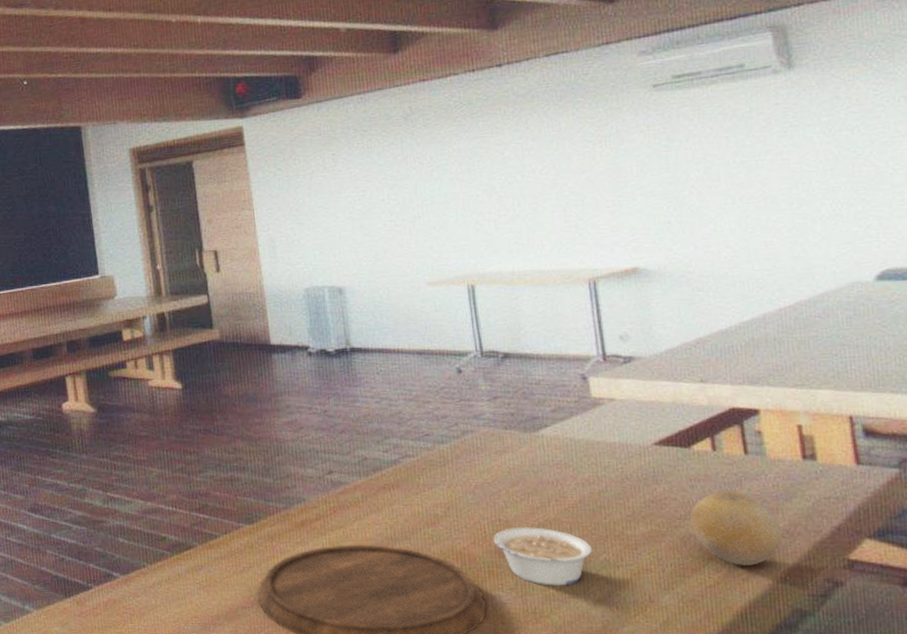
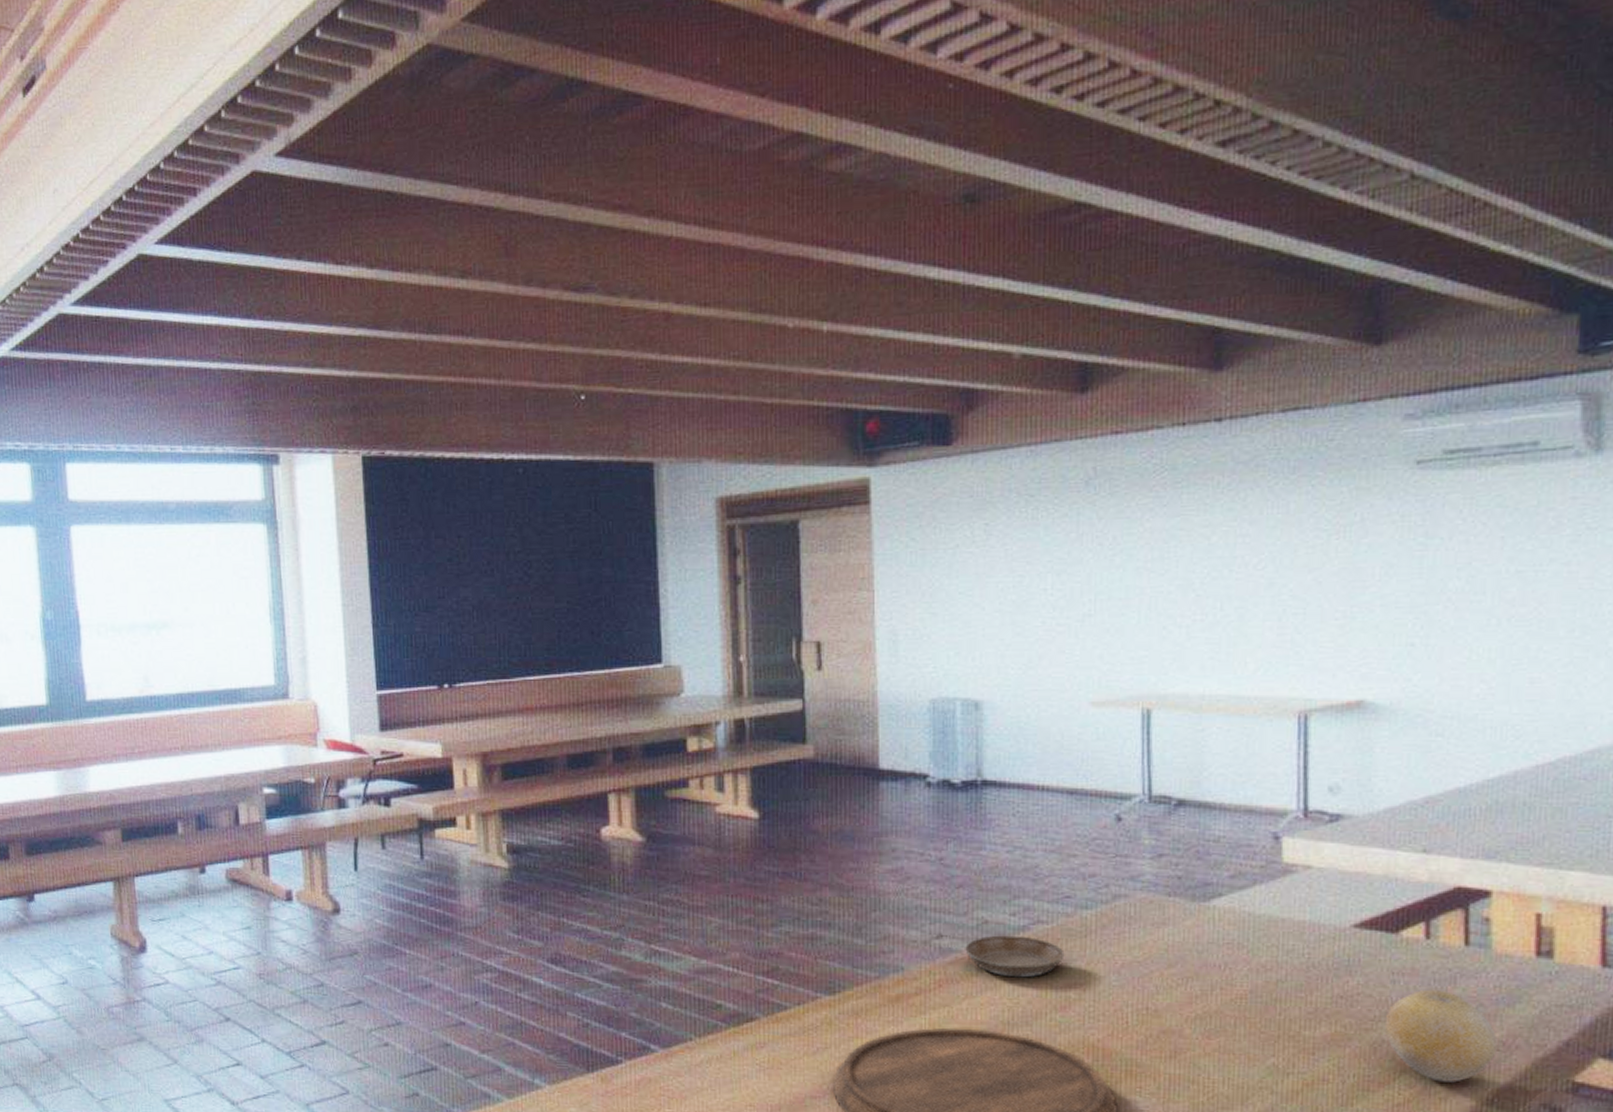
saucer: none [351,468,430,502] -> present [965,935,1065,978]
legume: present [493,527,592,586] -> none [1136,1019,1258,1094]

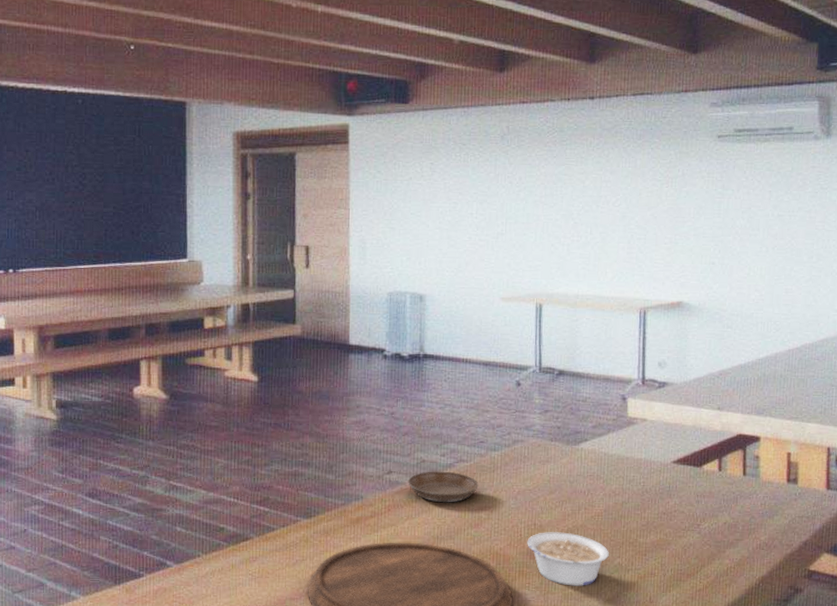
legume: none [1136,1019,1258,1094] -> present [527,532,609,586]
fruit: present [1384,989,1498,1083] -> none [691,507,763,573]

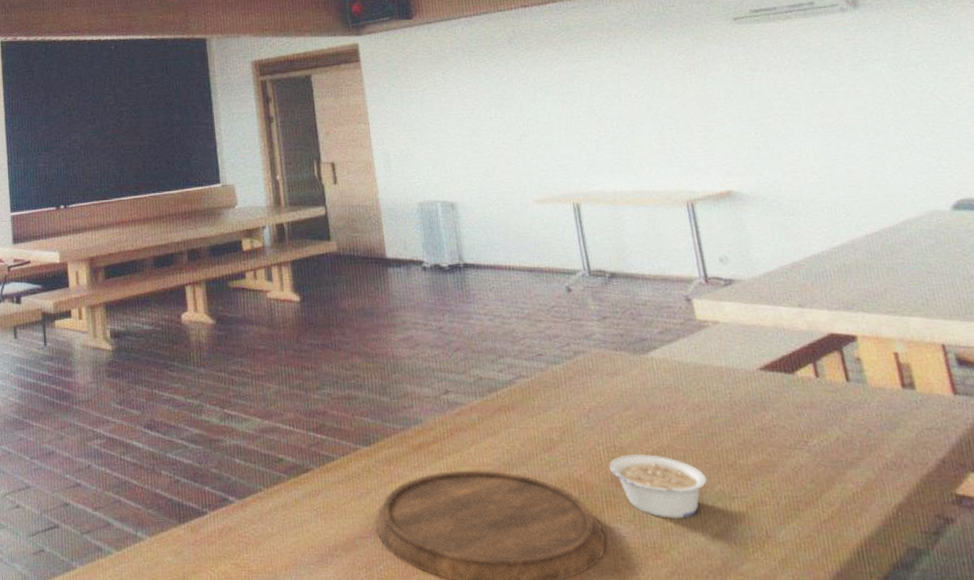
saucer: present [408,471,479,503] -> none [467,389,545,425]

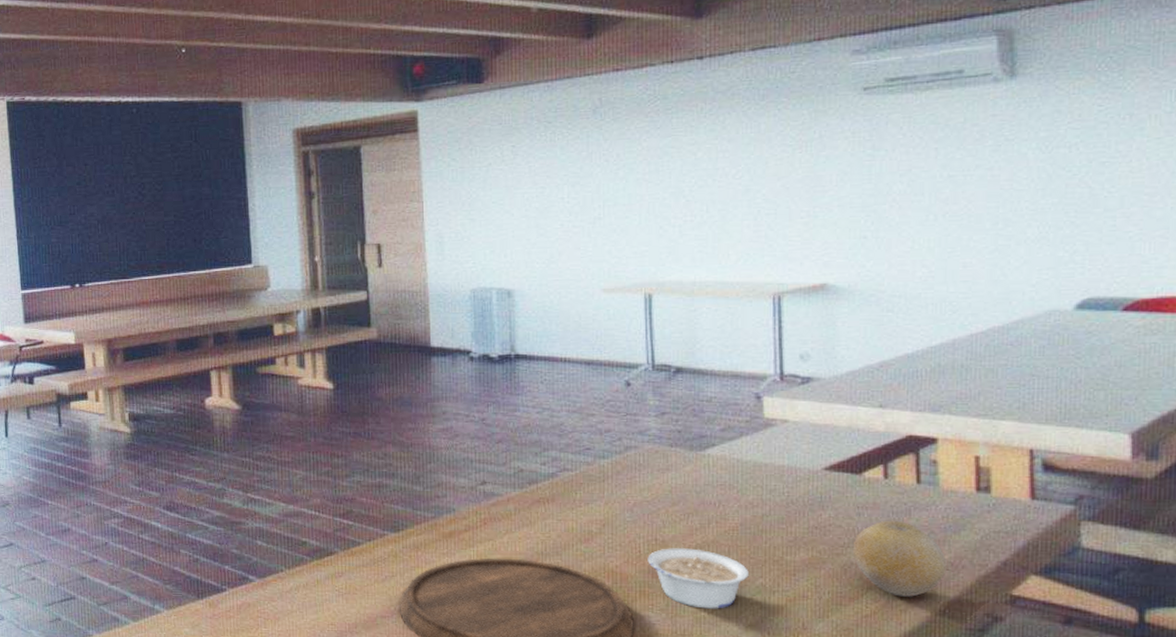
fruit: none [799,419,891,499] -> present [852,520,947,597]

